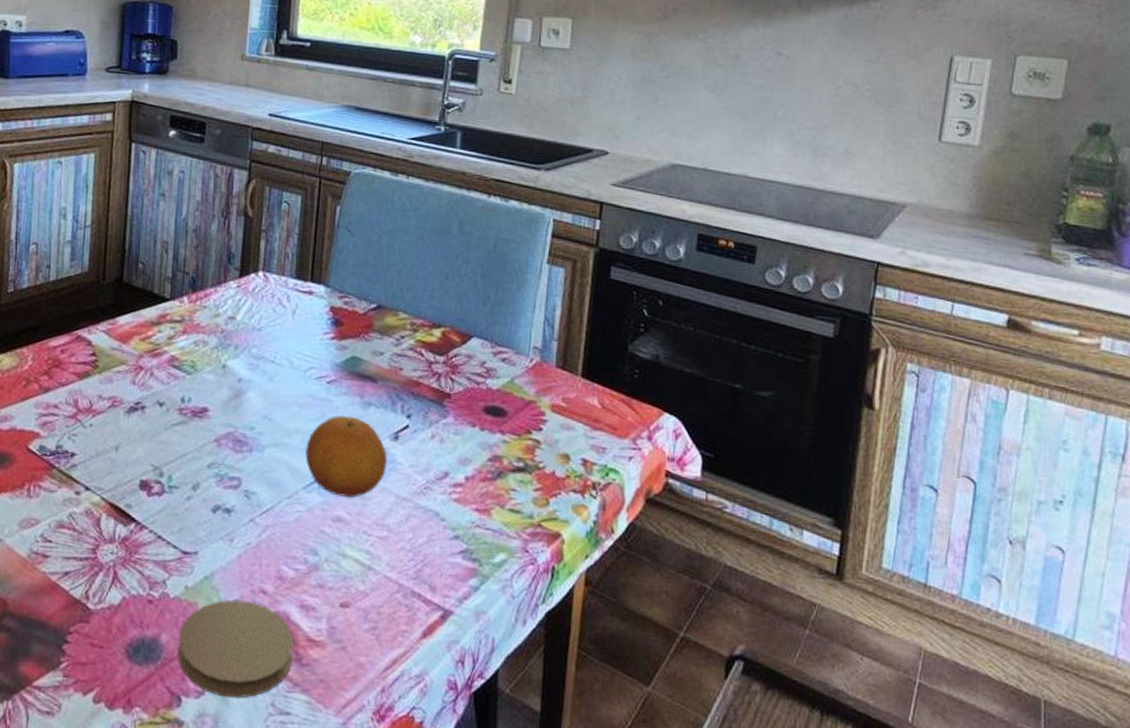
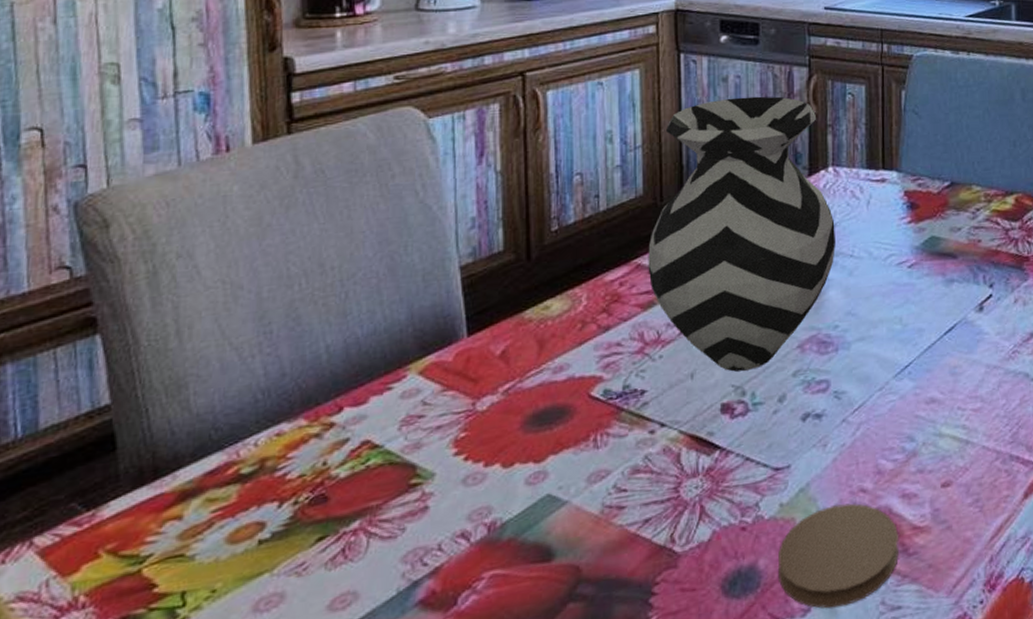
vase: none [86,191,260,454] -> present [648,96,835,372]
fruit: present [305,415,387,498] -> none [893,296,974,378]

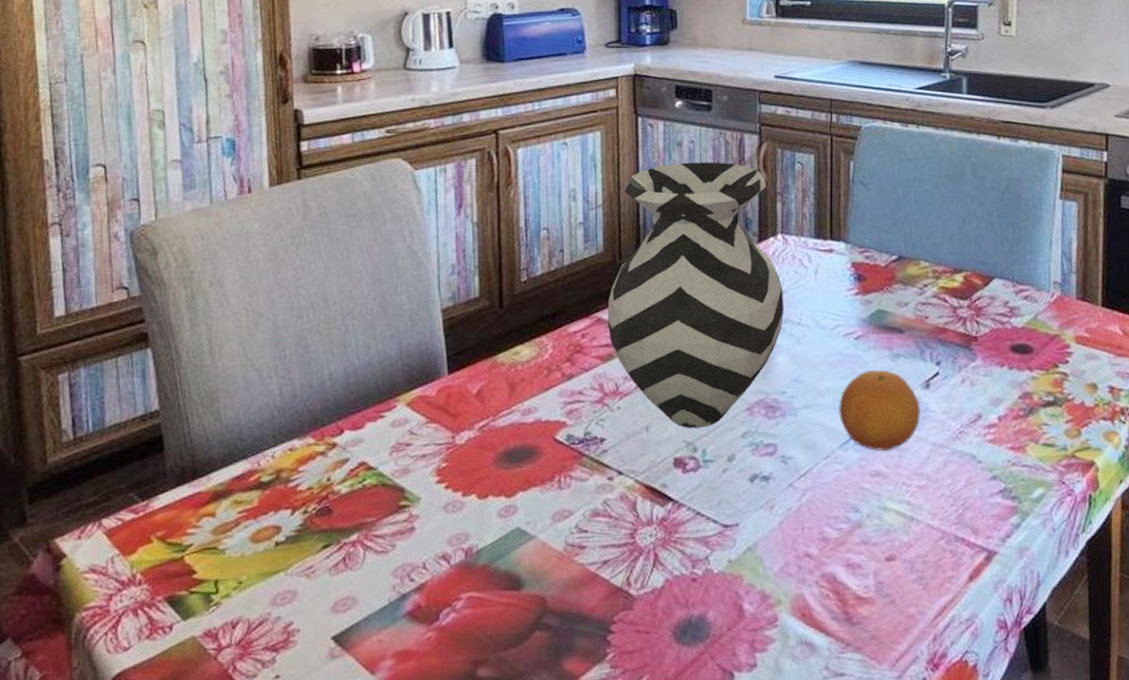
coaster: present [777,503,899,609] -> none [726,567,843,667]
fruit: none [893,296,974,378] -> present [839,370,920,451]

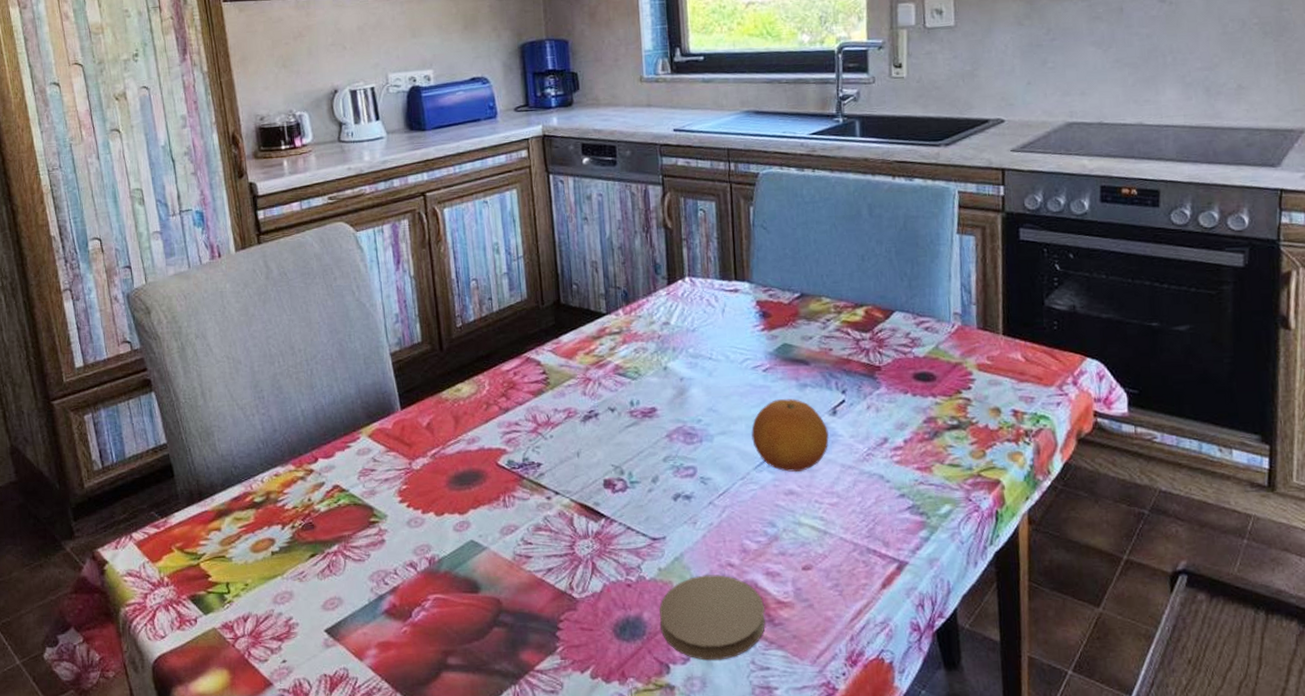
vase: present [607,162,784,428] -> none [535,212,695,454]
coaster: none [726,567,843,667] -> present [659,574,765,661]

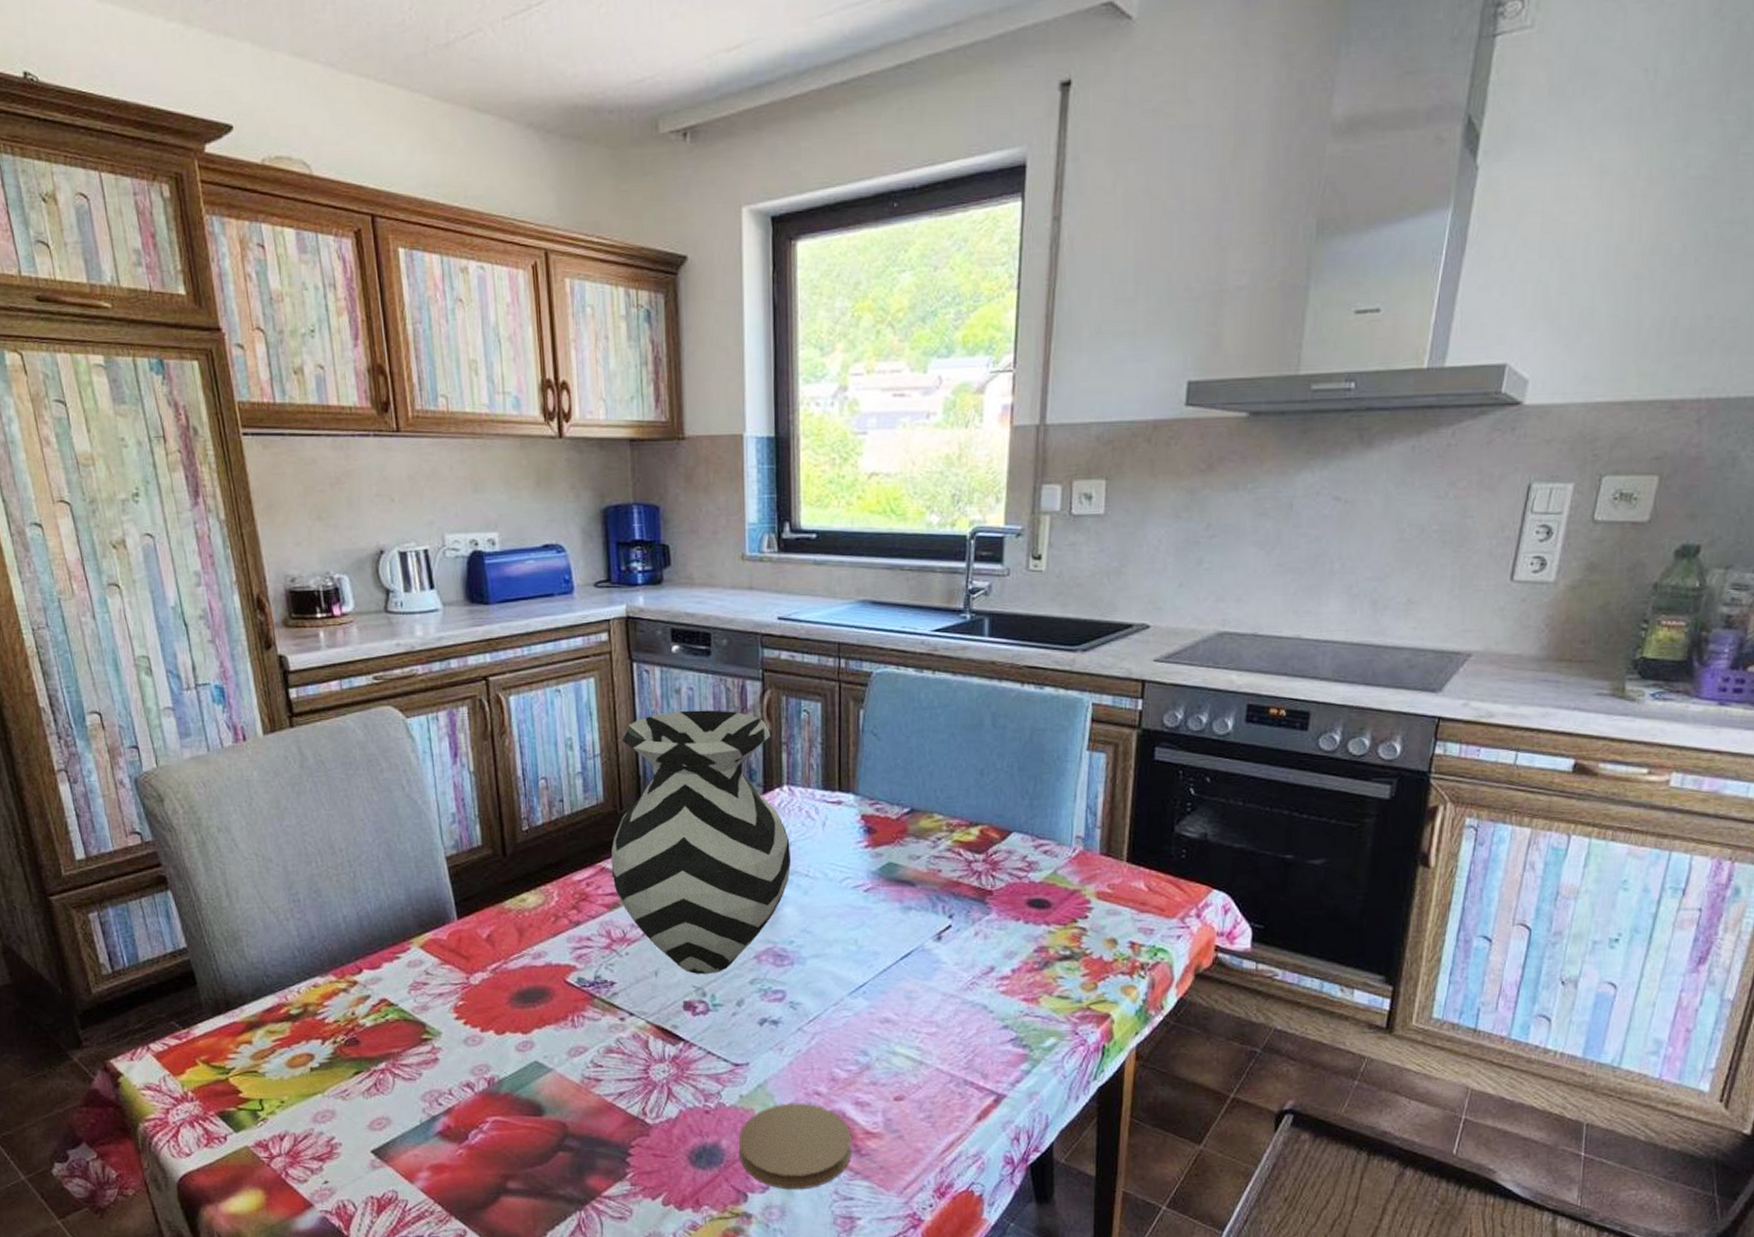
vase: none [535,212,695,454] -> present [611,710,791,974]
fruit: present [751,399,829,472] -> none [848,922,931,999]

